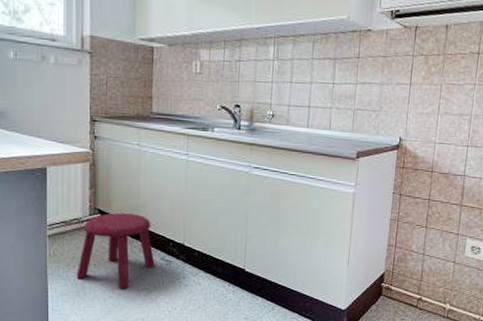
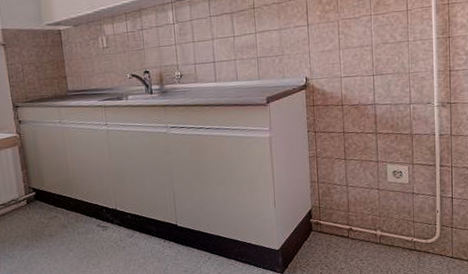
stool: present [76,213,155,288] -> none [21,187,93,259]

